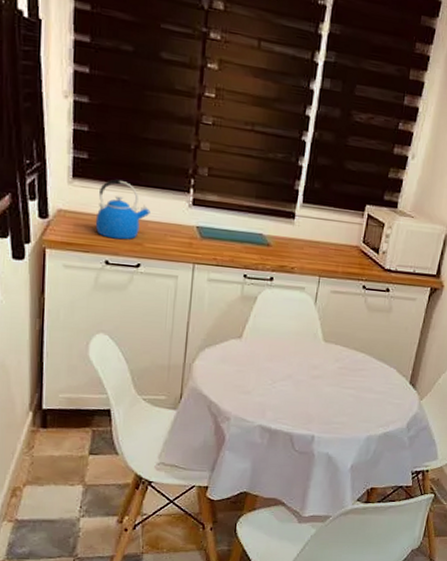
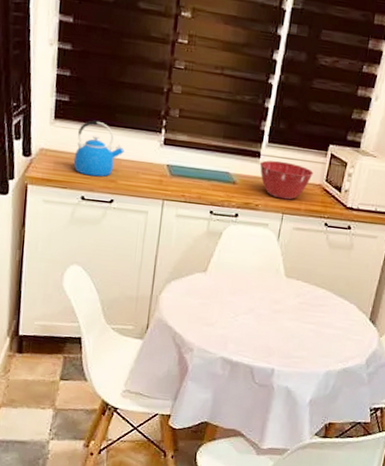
mixing bowl: none [294,221,350,263] -> present [259,160,313,200]

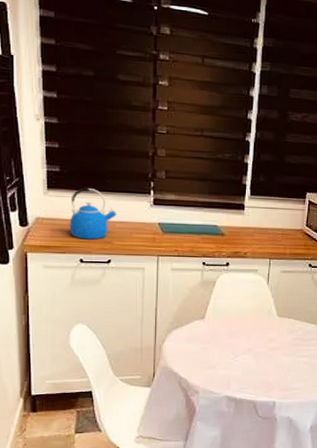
mixing bowl: present [259,160,313,200] -> none [244,211,294,246]

